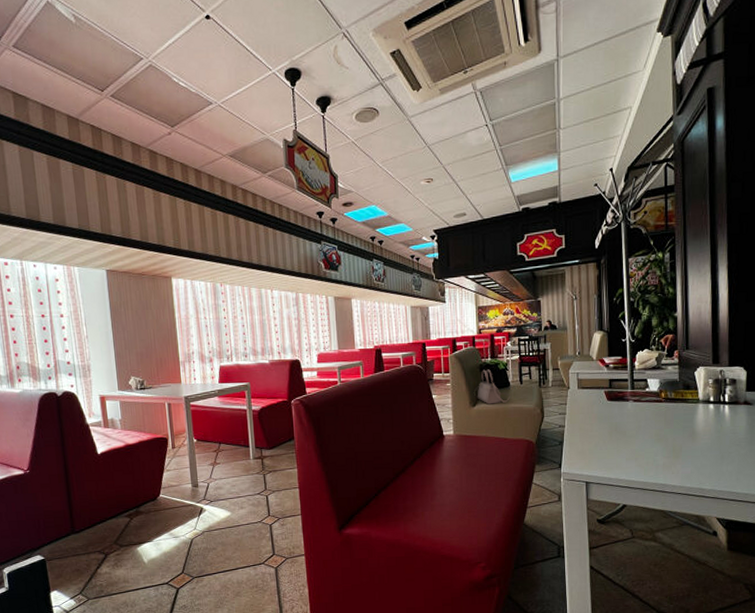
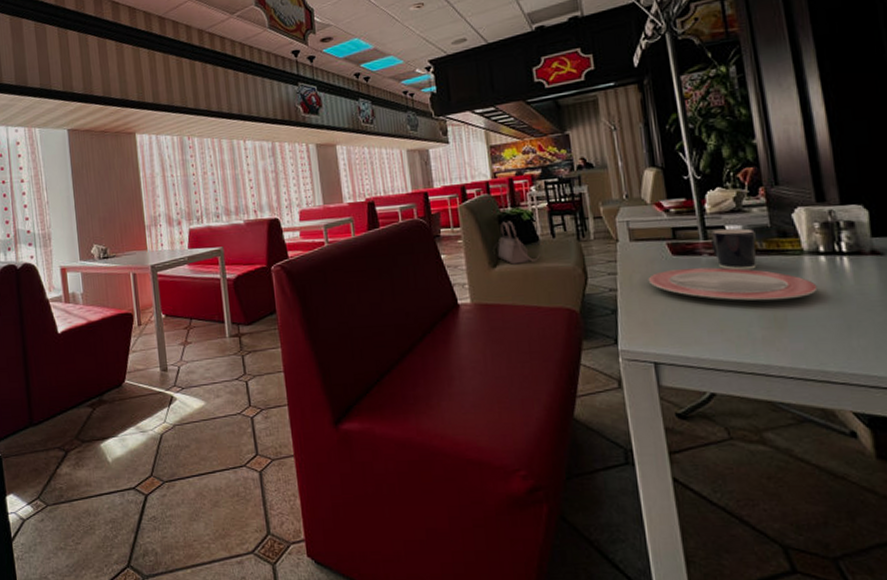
plate: none [588,411,705,437] -> present [648,267,818,301]
mug: none [637,381,668,414] -> present [711,228,757,271]

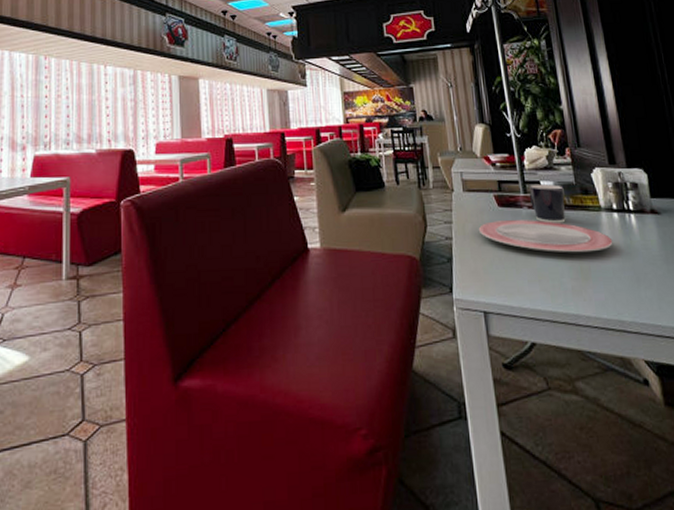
handbag: present [492,221,542,265] -> none [342,166,387,210]

